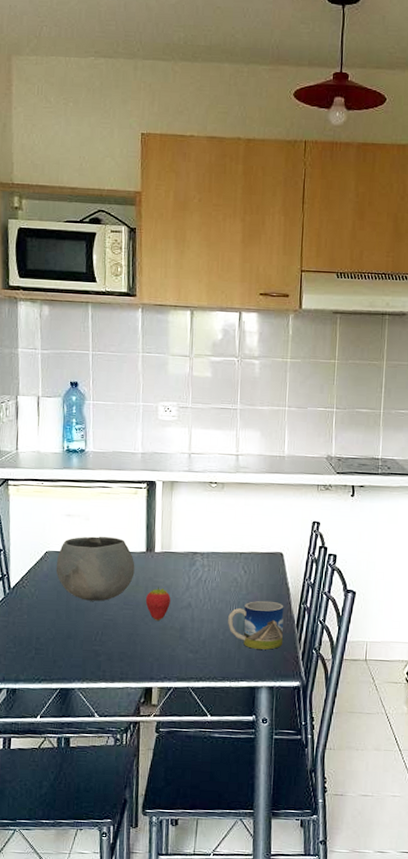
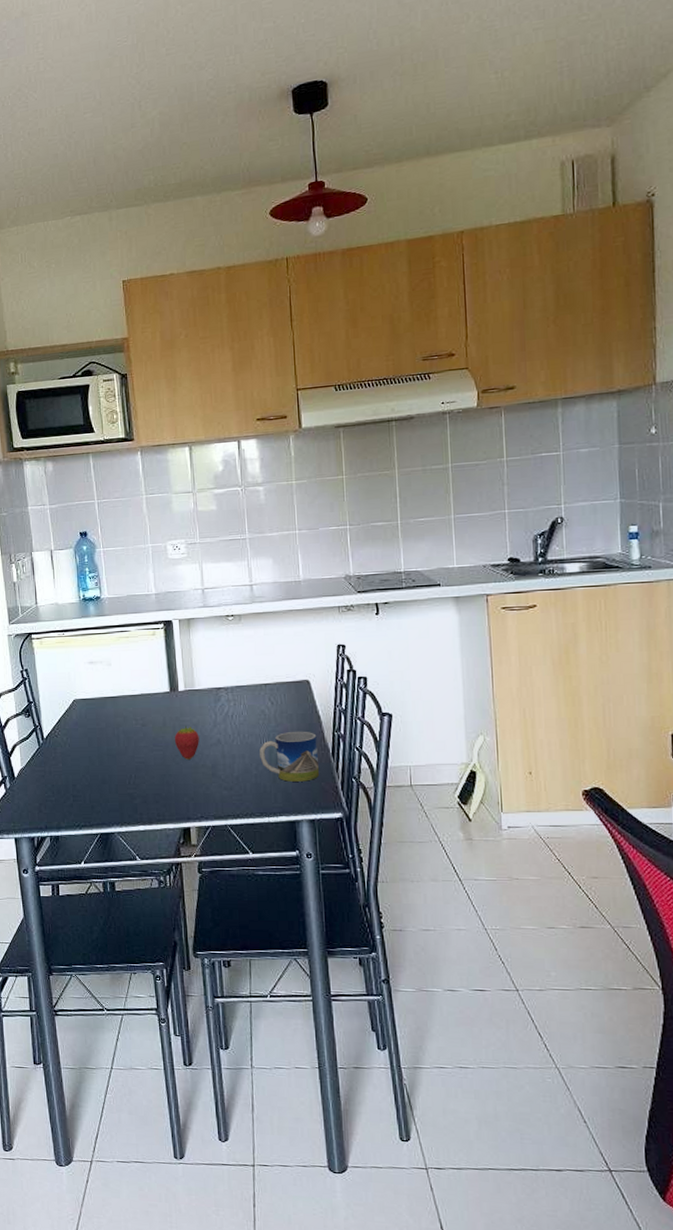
bowl: present [56,536,135,602] -> none [84,680,161,745]

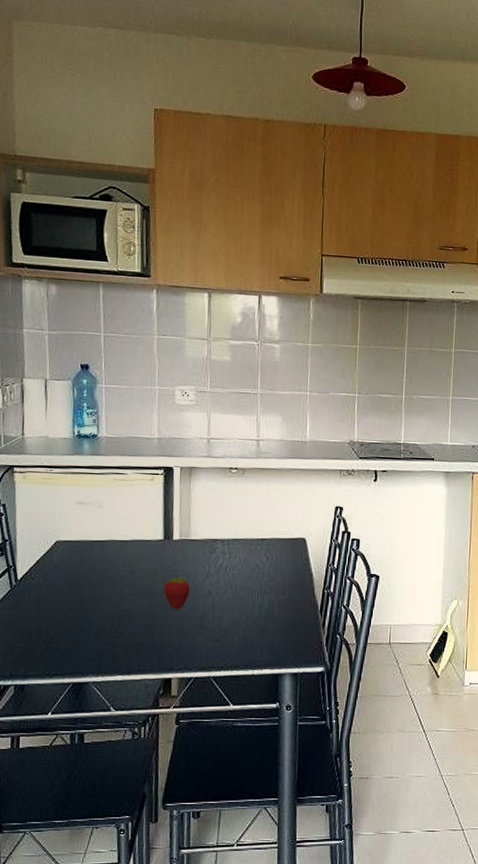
mug: present [260,731,320,782] -> none [250,586,307,636]

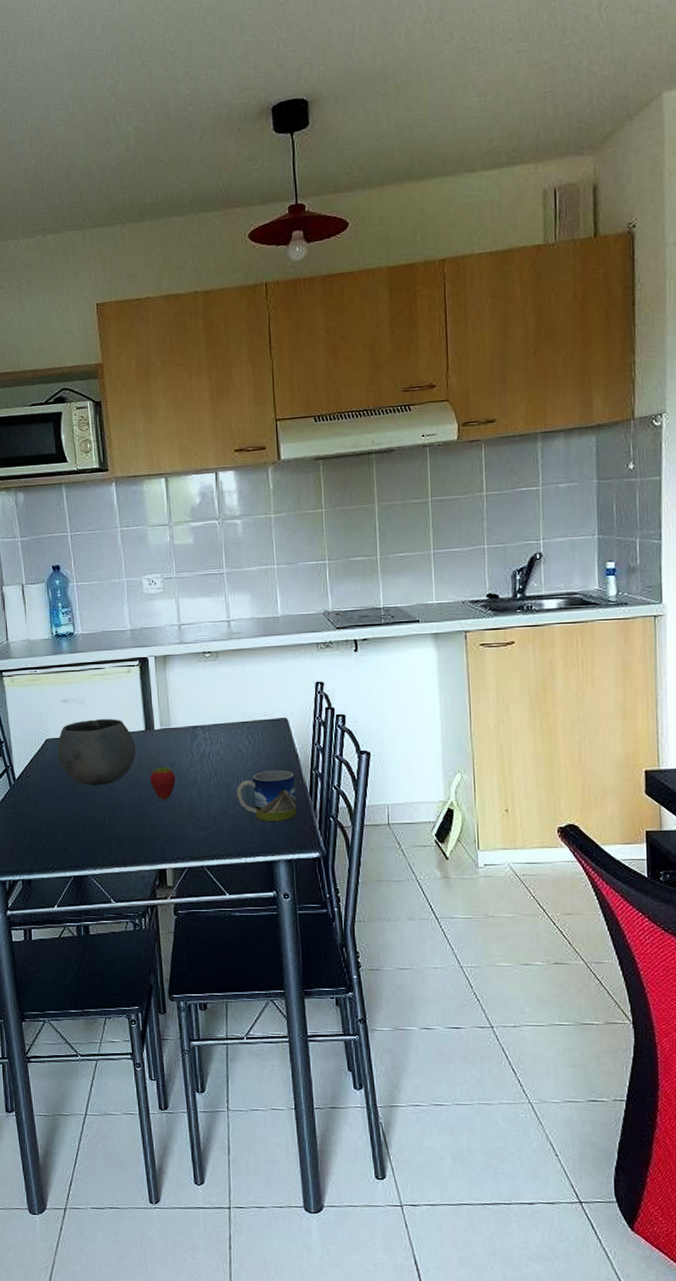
bowl: none [67,524,152,592] -> present [57,719,136,786]
mug: none [250,586,307,636] -> present [237,770,298,821]

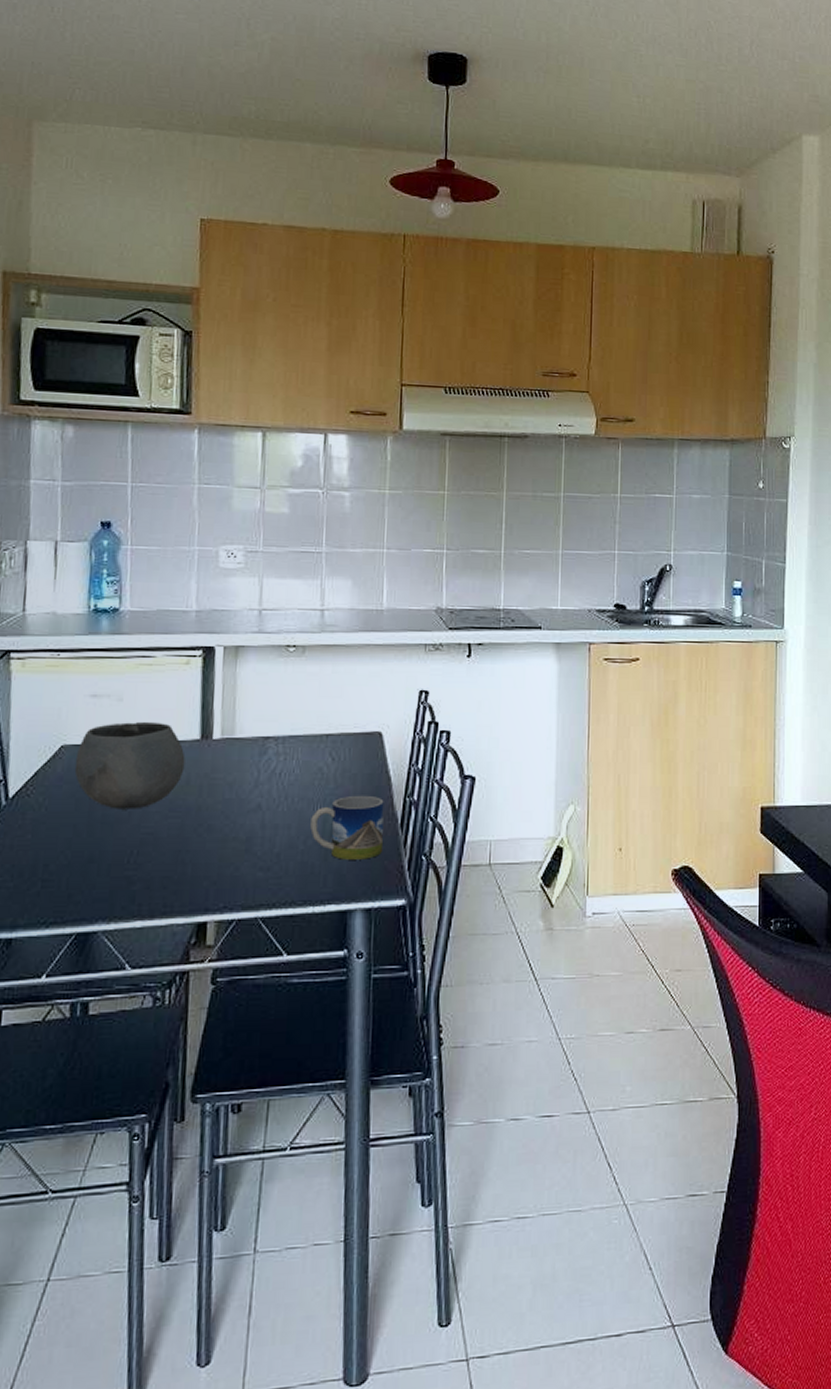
fruit: present [149,765,176,800] -> none [199,785,233,830]

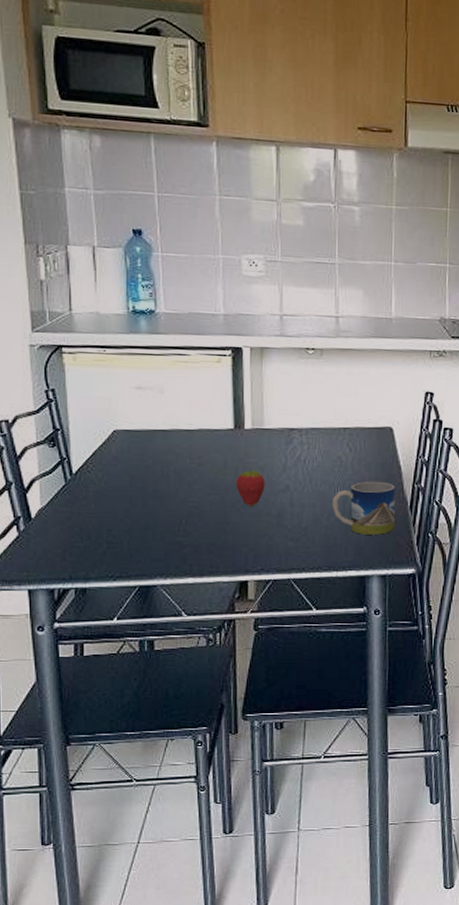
bowl: present [74,722,185,809] -> none [127,412,222,487]
fruit: none [199,785,233,830] -> present [235,468,265,506]

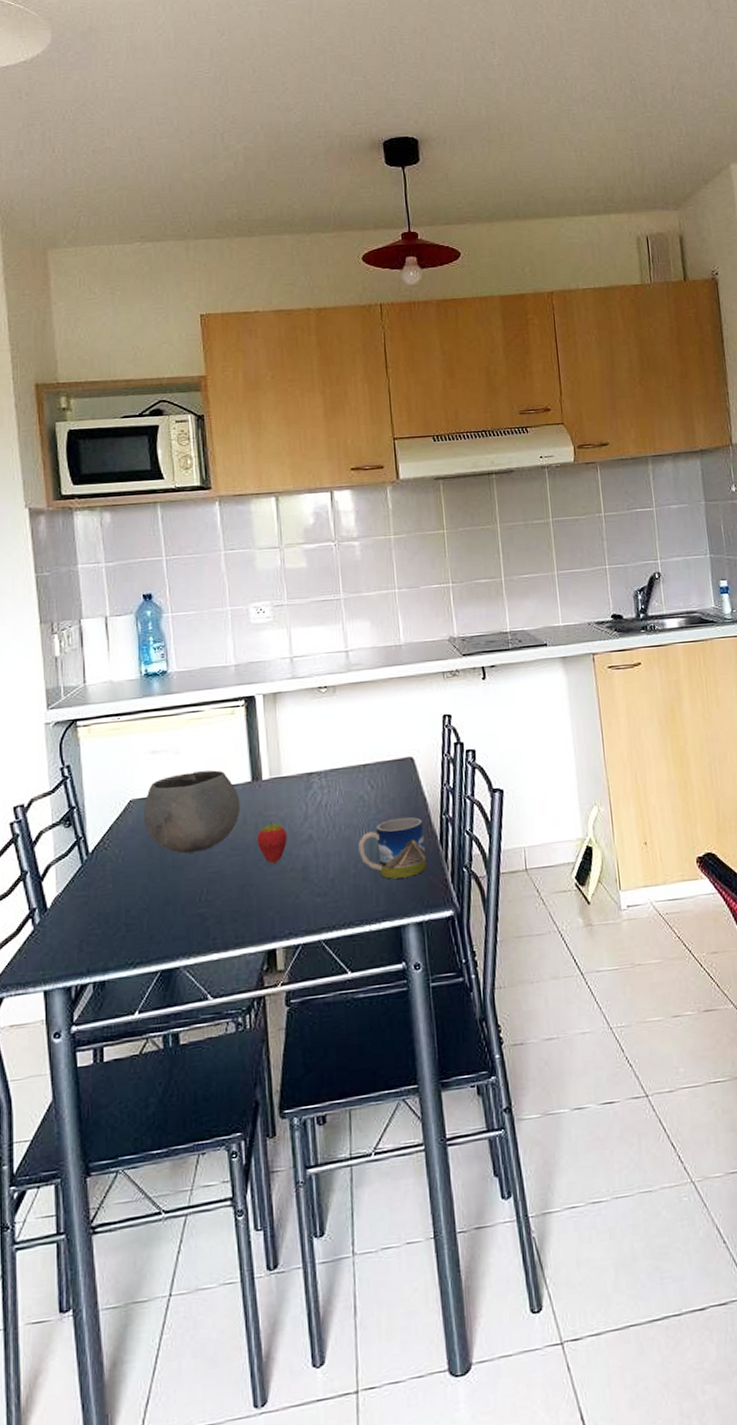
bowl: none [127,412,222,487] -> present [143,770,241,854]

